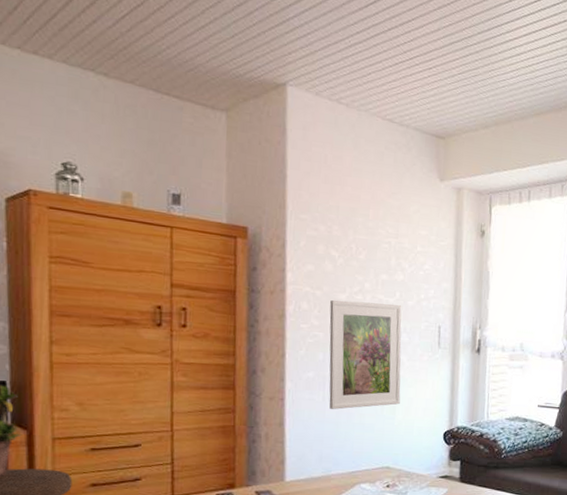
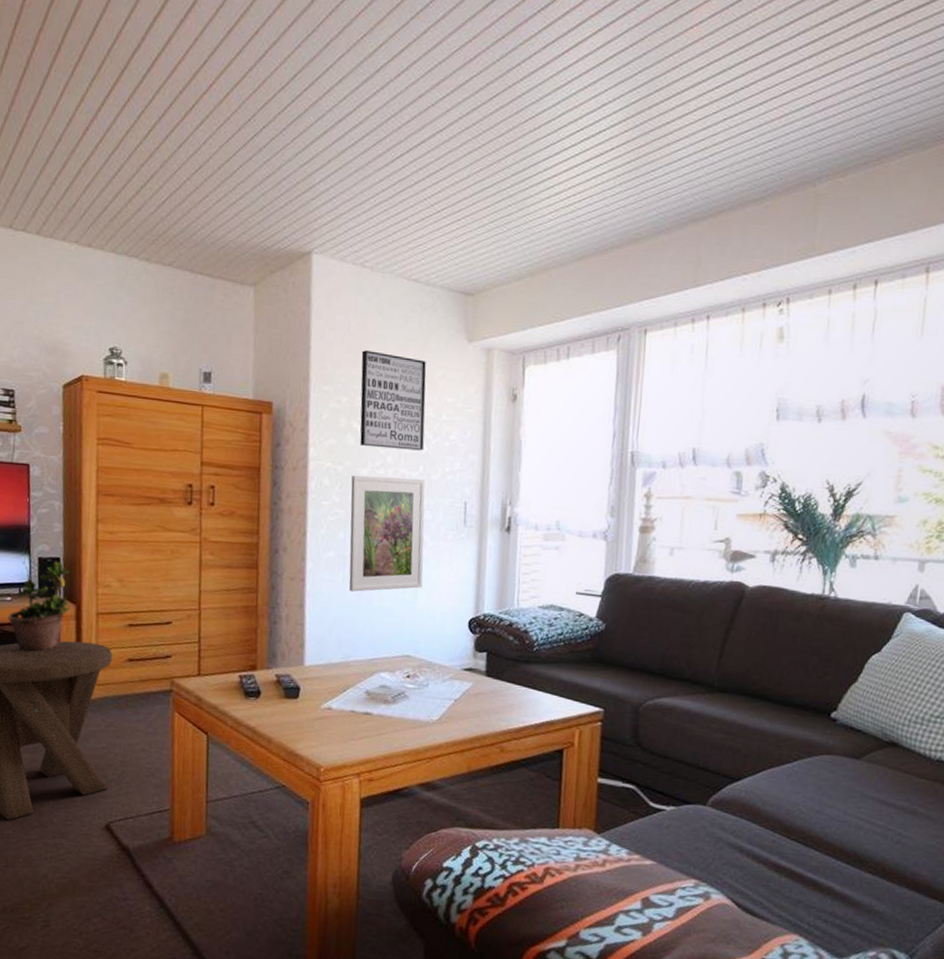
wall art: none [338,182,402,279] -> present [360,350,426,451]

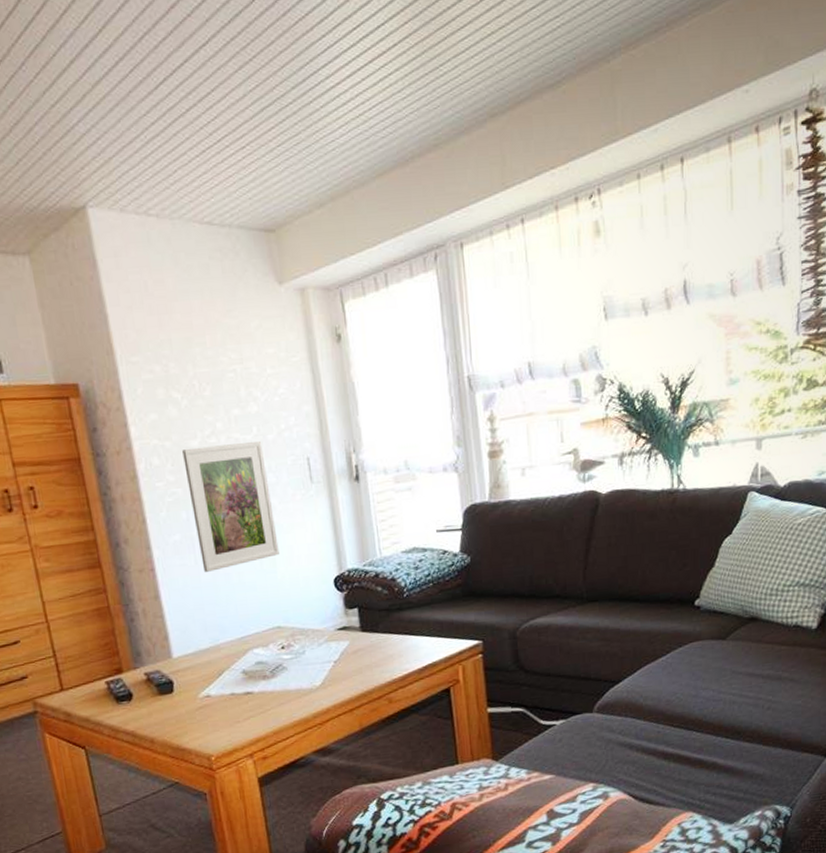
wall art: present [360,350,426,451] -> none [165,309,254,417]

